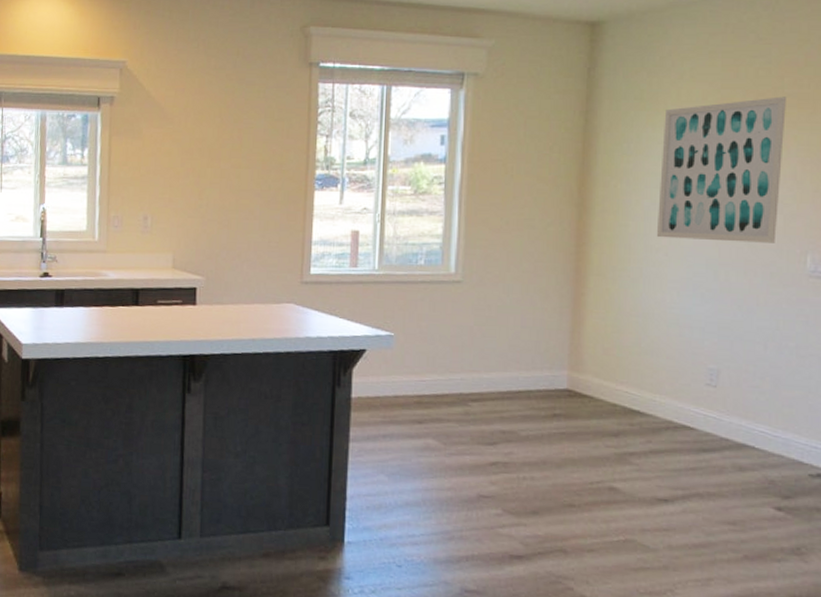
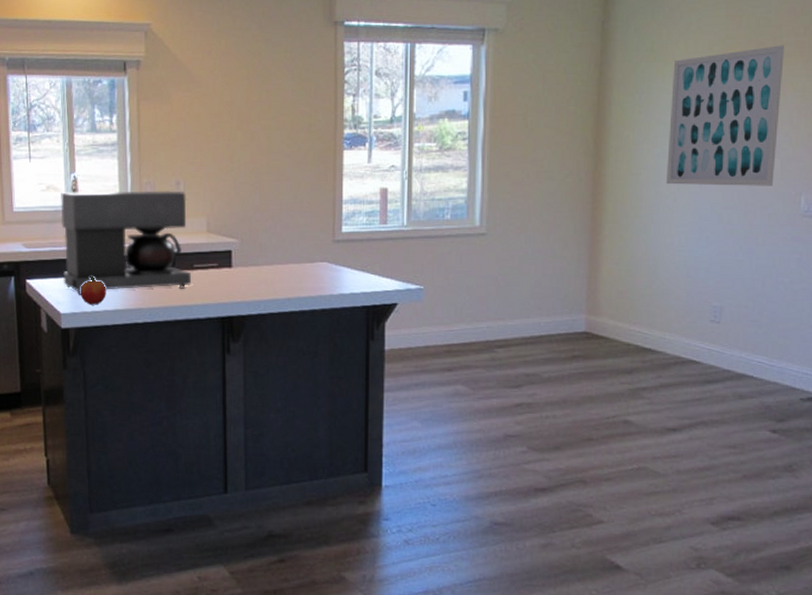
coffee maker: none [26,222,154,326] -> present [61,191,191,295]
fruit: none [42,307,69,337] -> present [80,275,106,305]

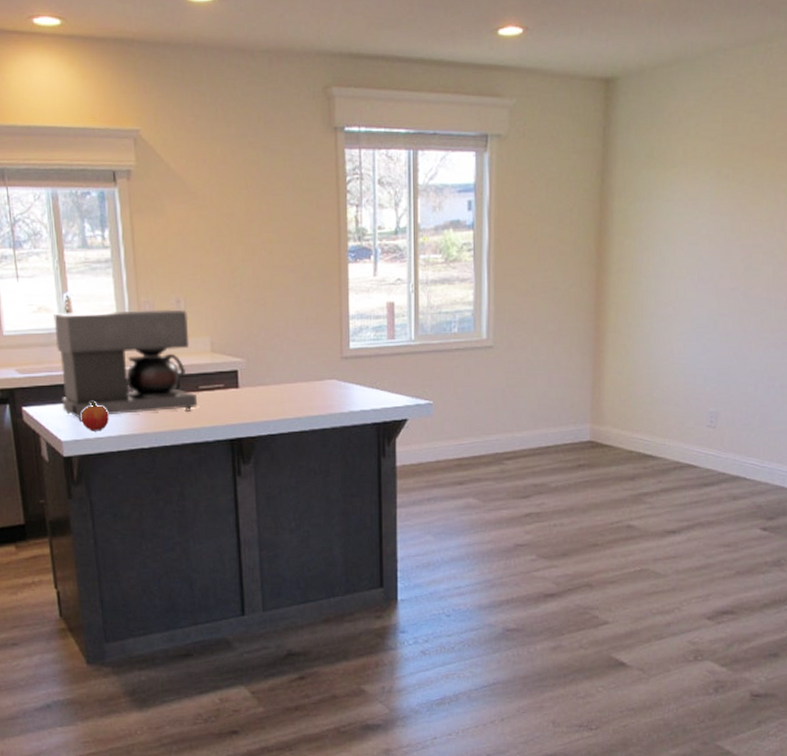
wall art: present [665,45,784,186] -> none [665,151,777,293]

